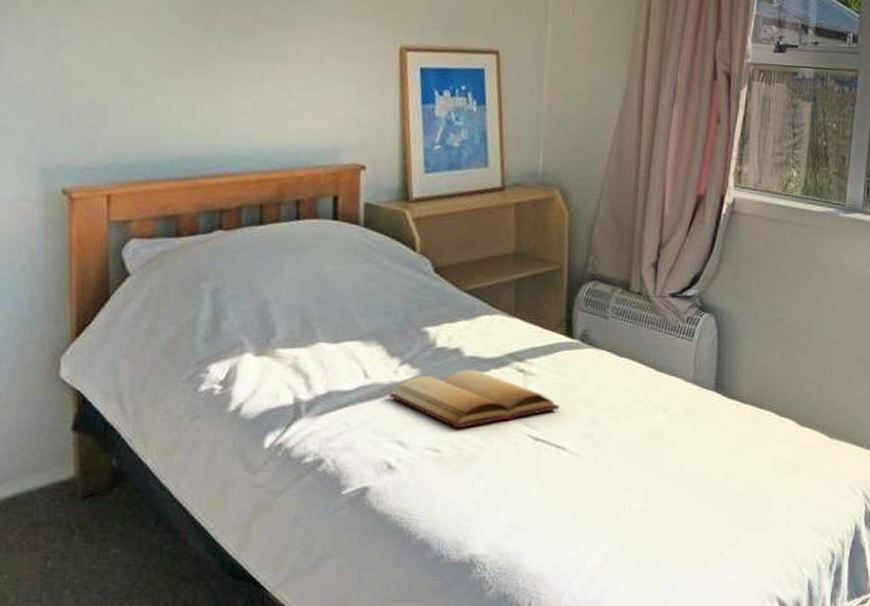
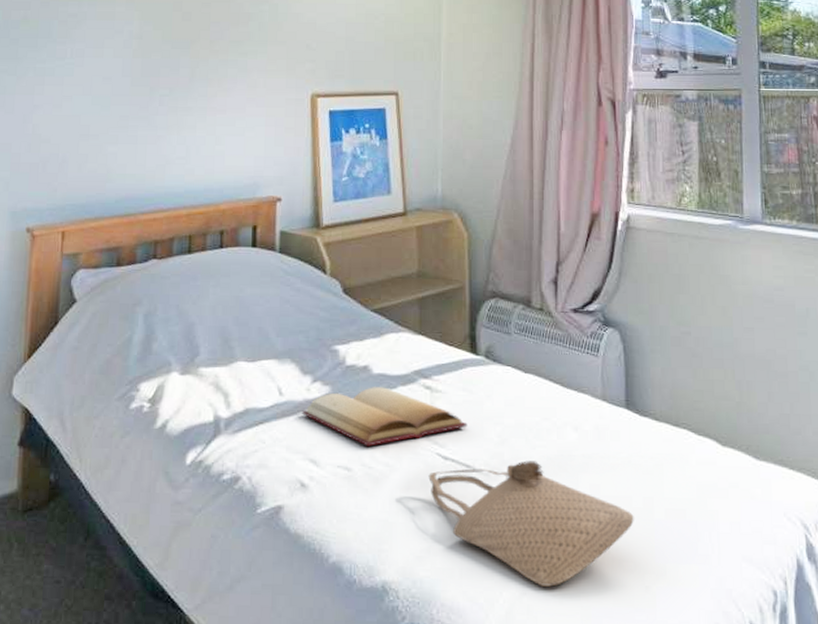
tote bag: none [519,441,714,555] -> present [428,460,634,587]

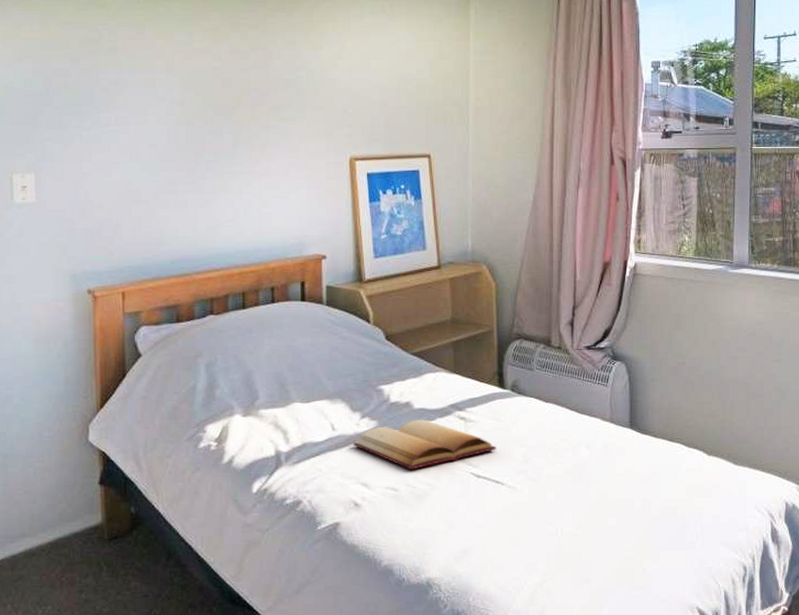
tote bag: present [428,460,634,587] -> none [464,475,635,574]

